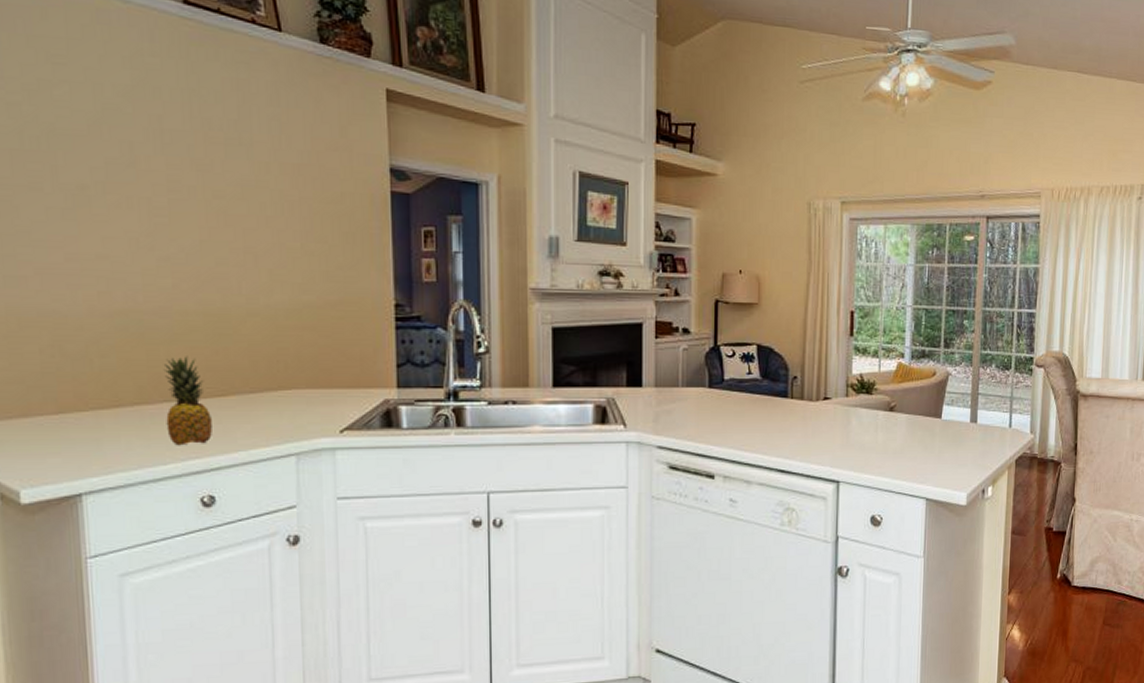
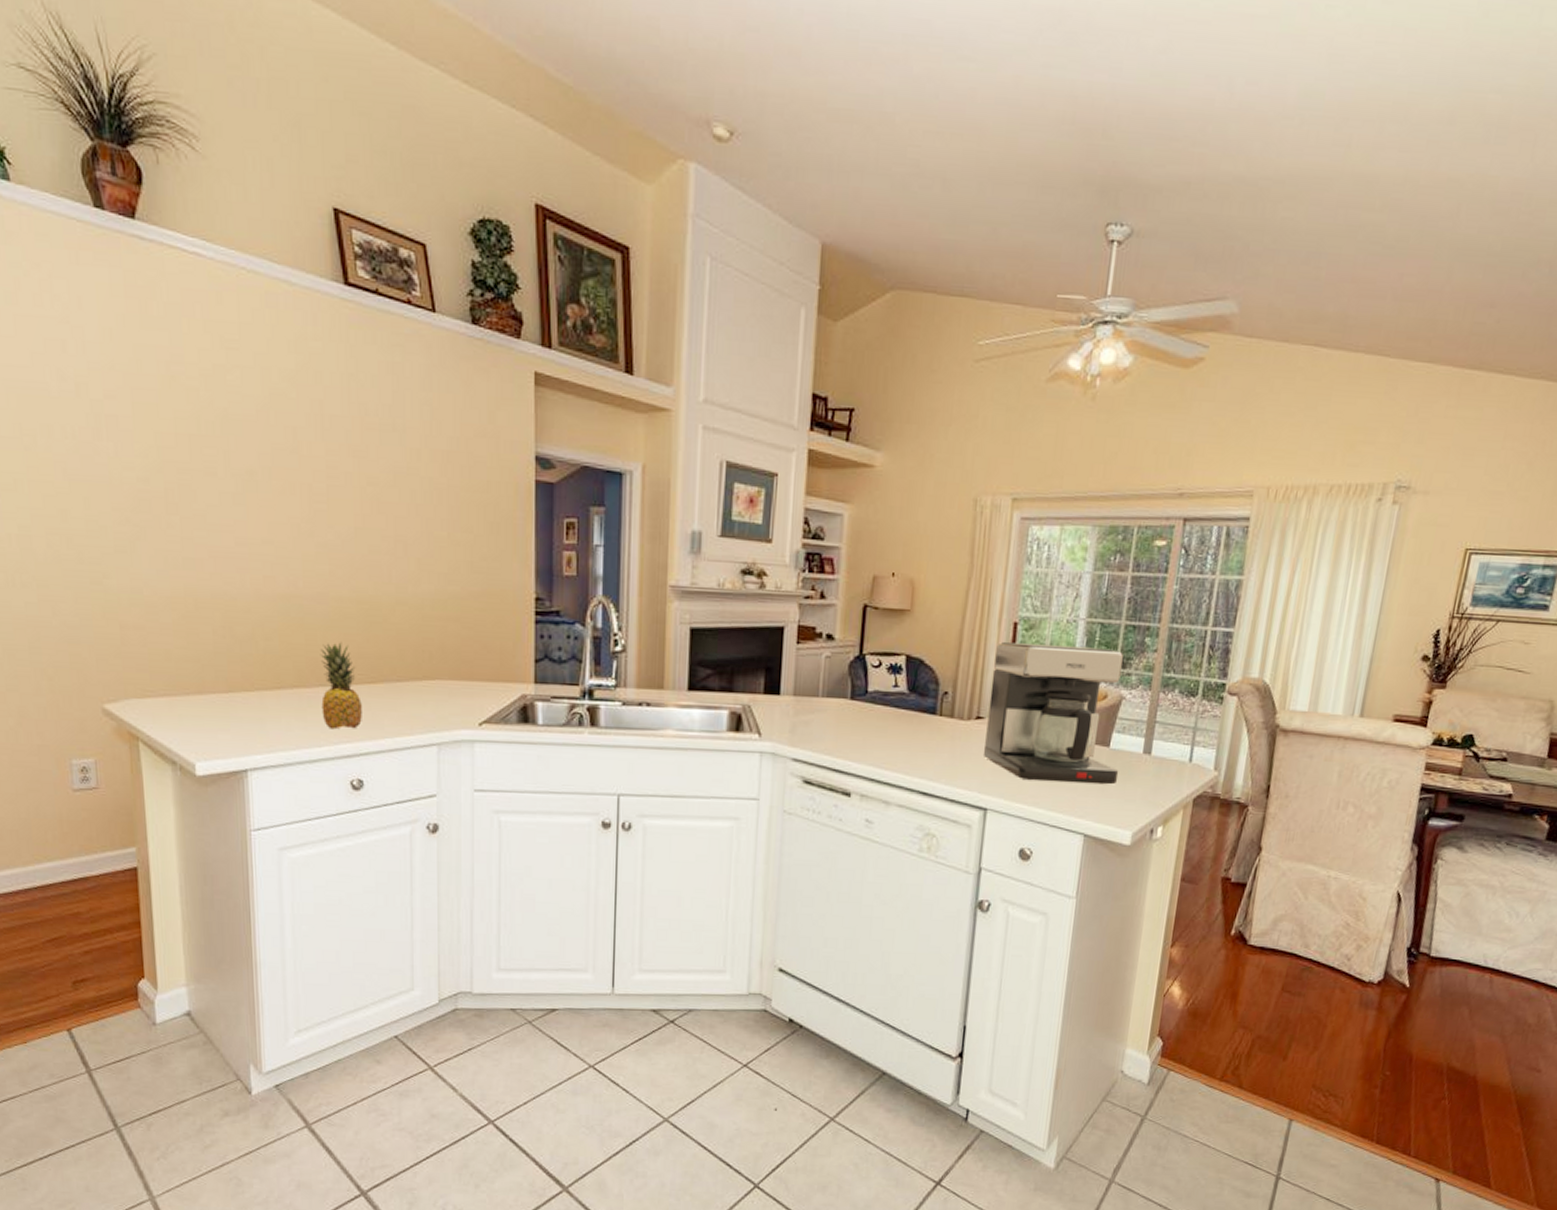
coffee maker: none [832,329,951,453] -> present [982,642,1123,785]

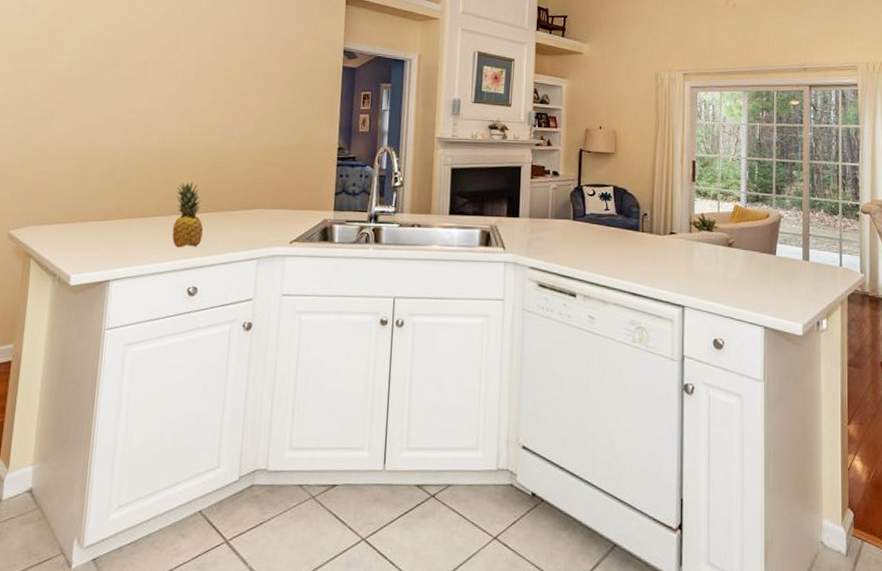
coffee maker: present [982,642,1123,785] -> none [677,176,786,286]

